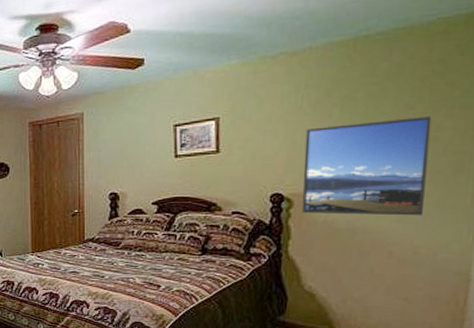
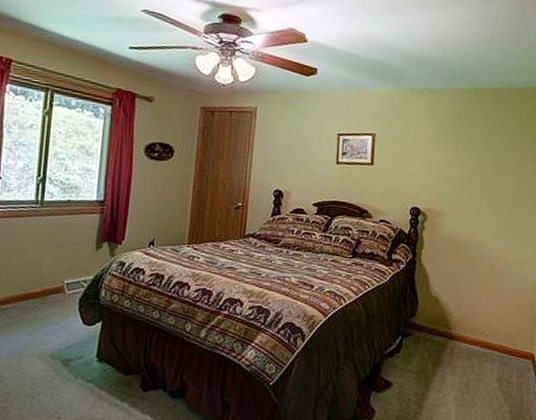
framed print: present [302,116,432,216] -> none [433,155,521,237]

